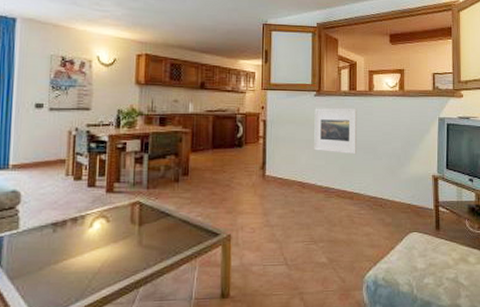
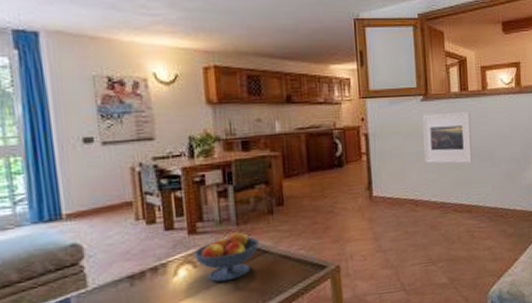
fruit bowl: none [108,194,164,238] -> present [193,230,260,282]

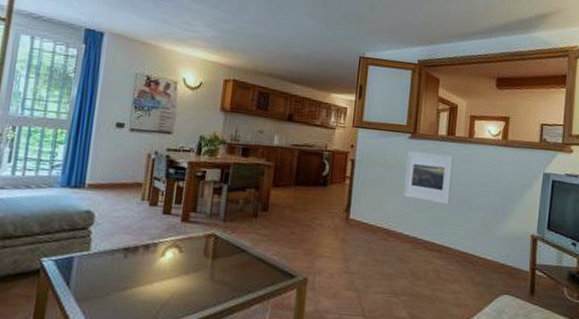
fruit bowl: present [193,230,260,282] -> none [181,227,240,271]

